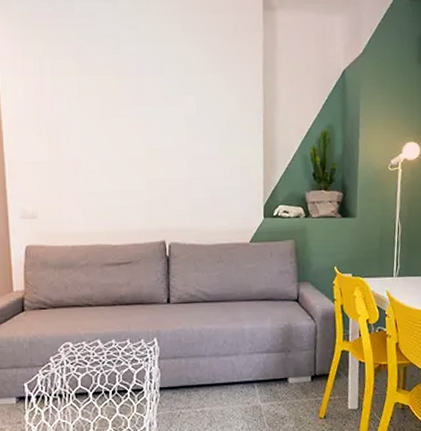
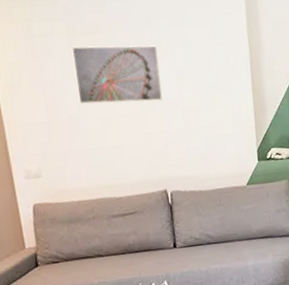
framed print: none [81,86,170,148] -> present [71,45,163,104]

